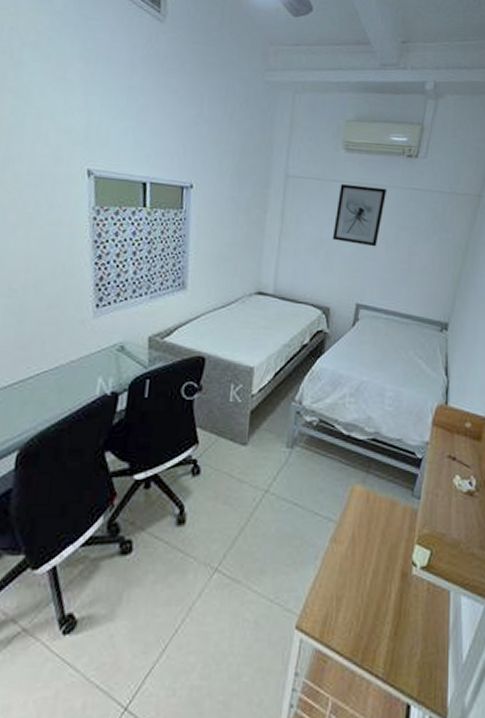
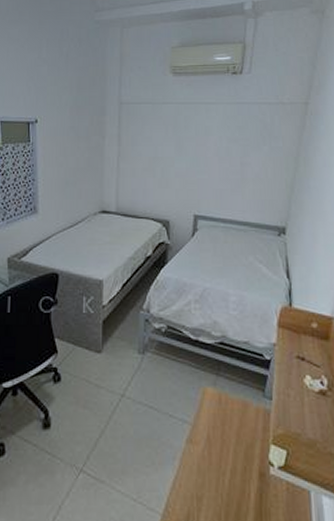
wall art: present [332,184,388,247] -> none [166,106,216,161]

